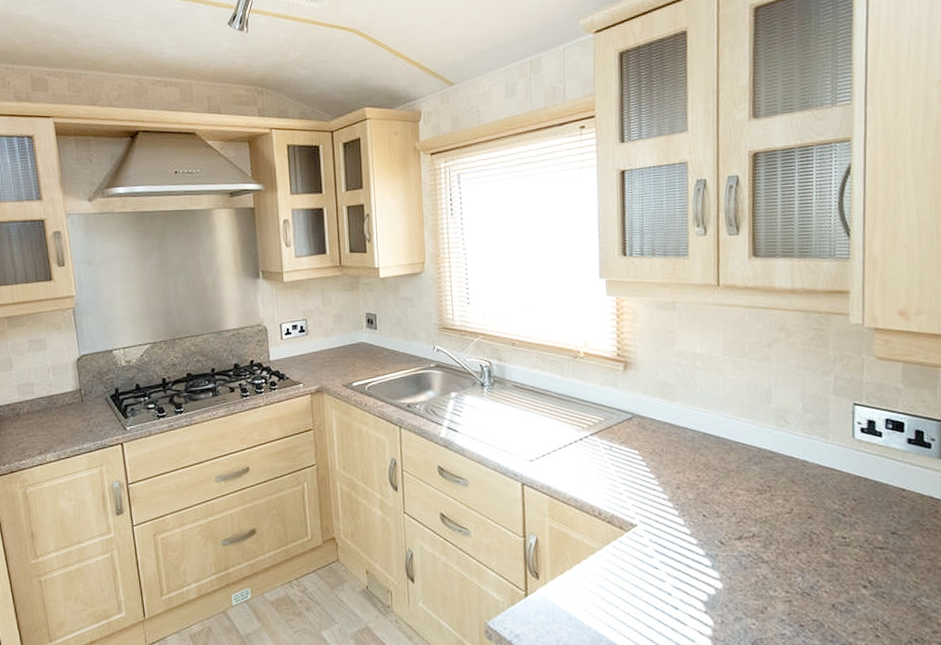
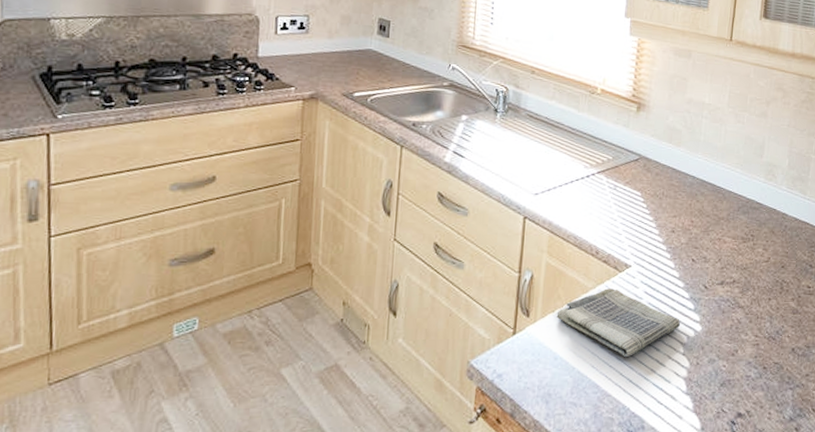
dish towel: none [566,548,698,617] -> present [556,288,680,358]

